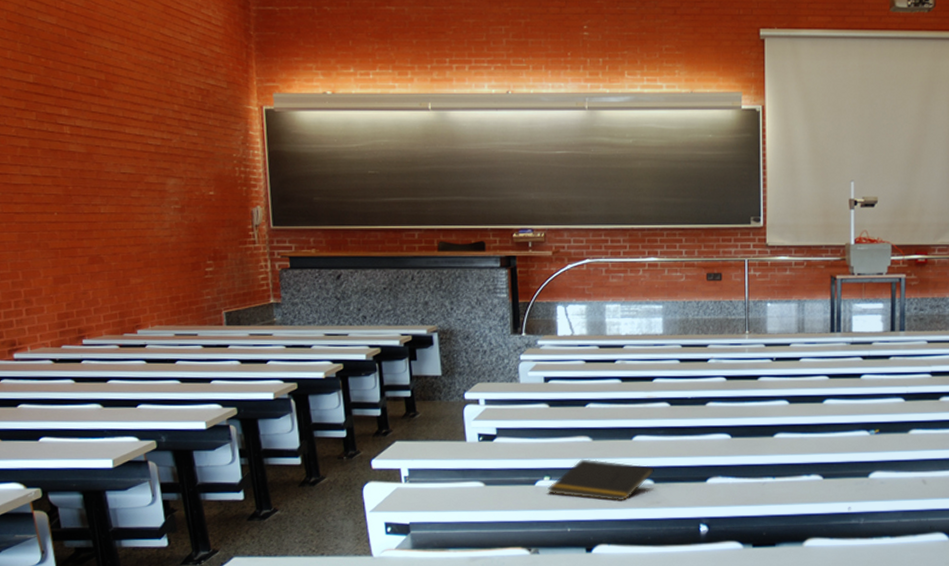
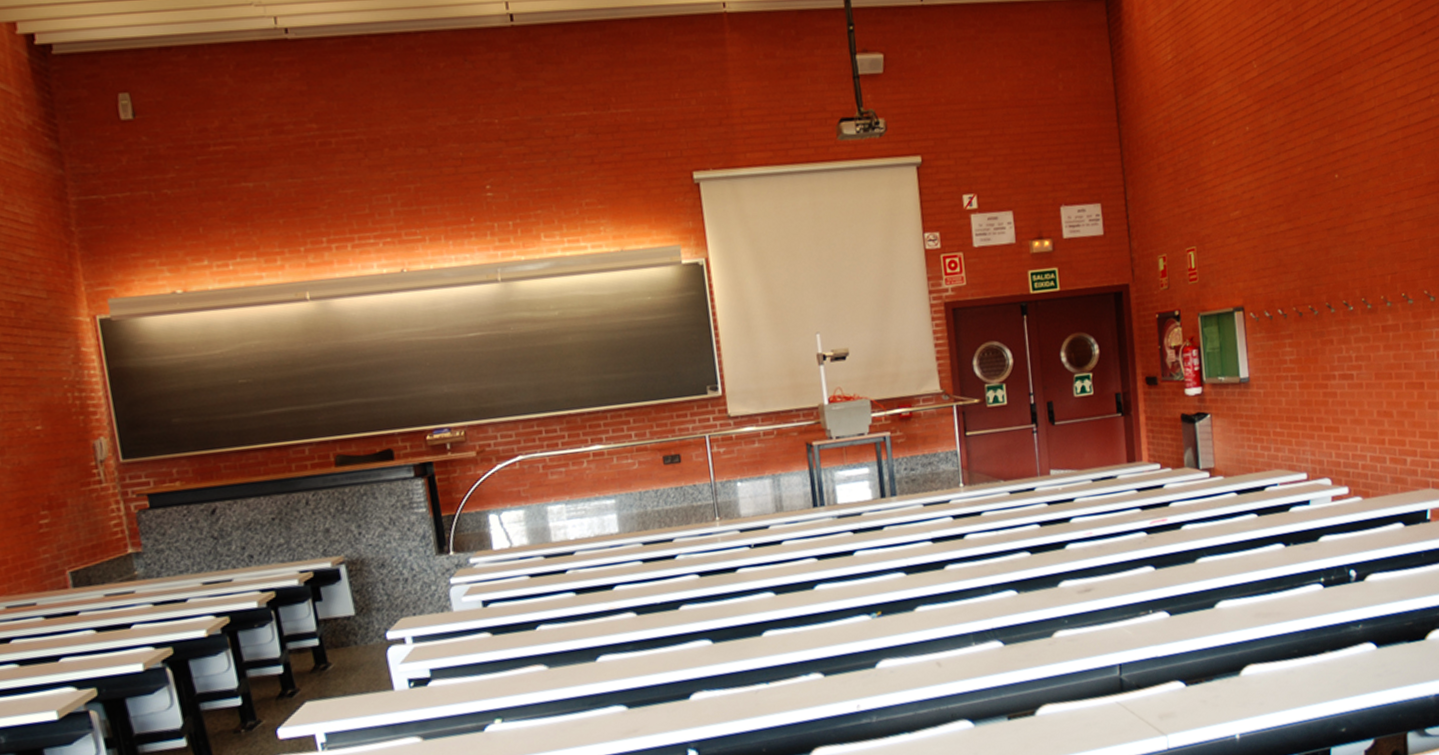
notepad: present [547,459,654,500] -> none [500,689,627,739]

